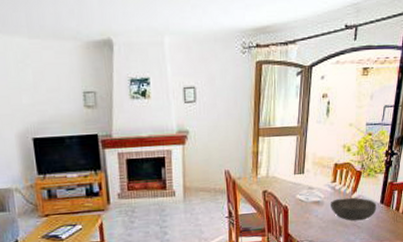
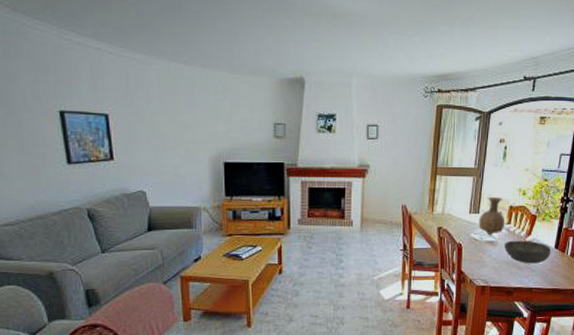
vase: none [304,155,331,196] -> present [478,196,505,236]

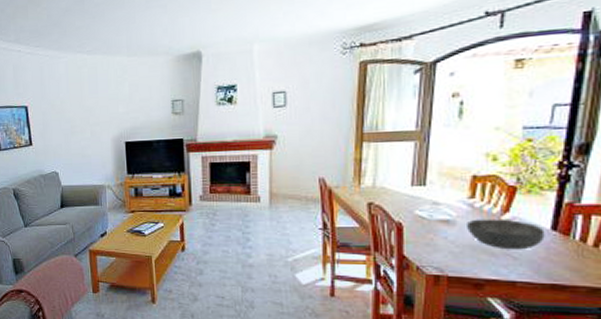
vase: present [478,196,505,236] -> none [425,164,467,213]

